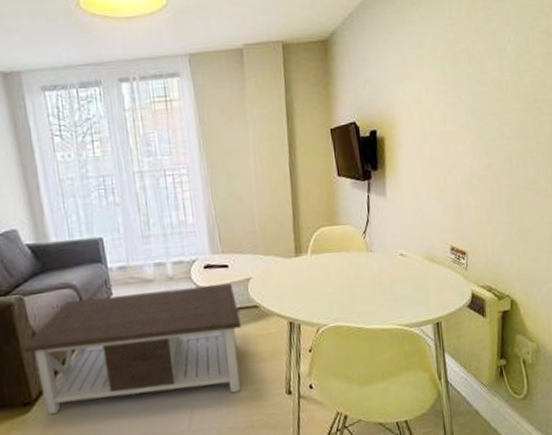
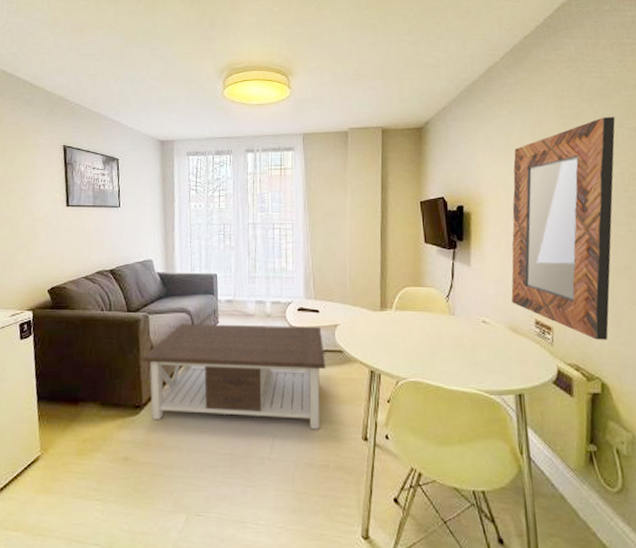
home mirror: none [426,17,527,259] -> present [511,116,616,340]

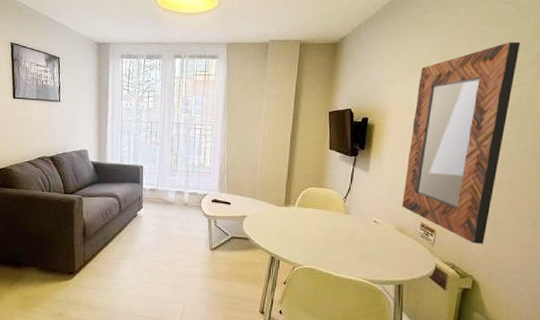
coffee table: present [141,324,326,430] -> none [75,206,233,302]

